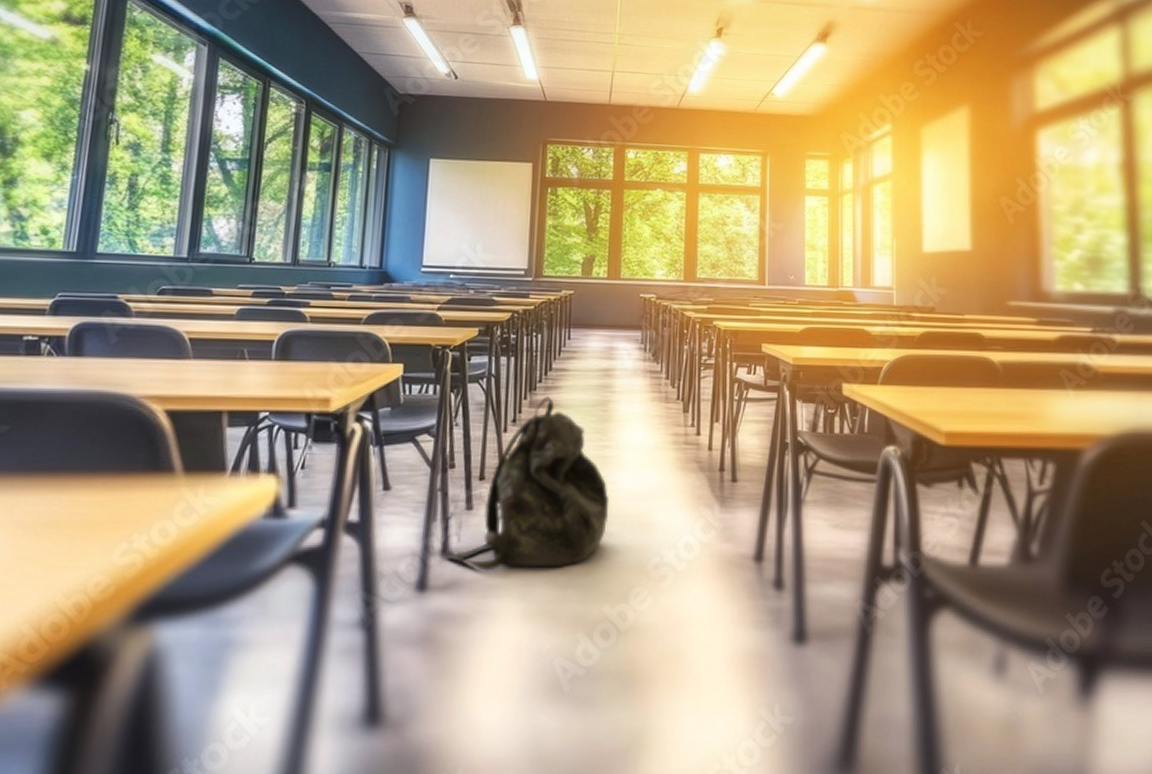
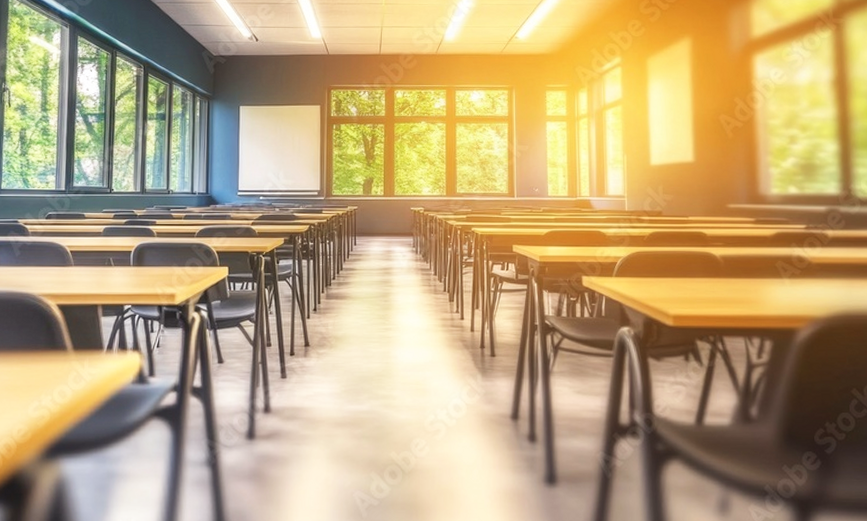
backpack: present [444,396,610,571] -> none [267,290,393,425]

